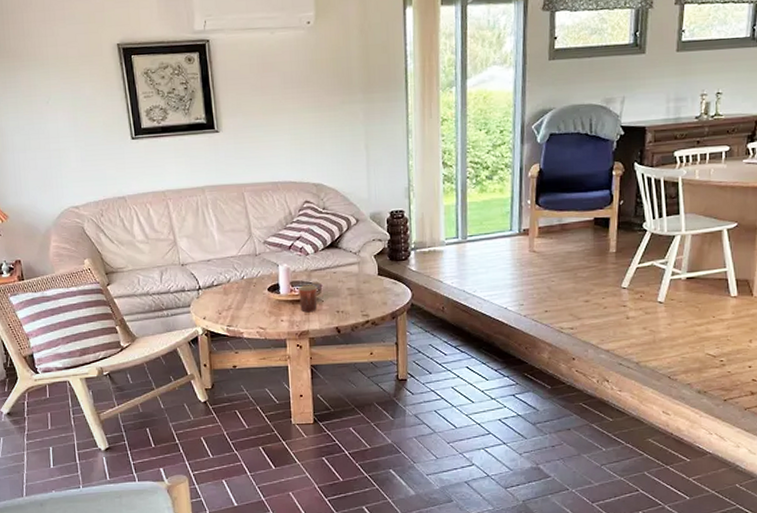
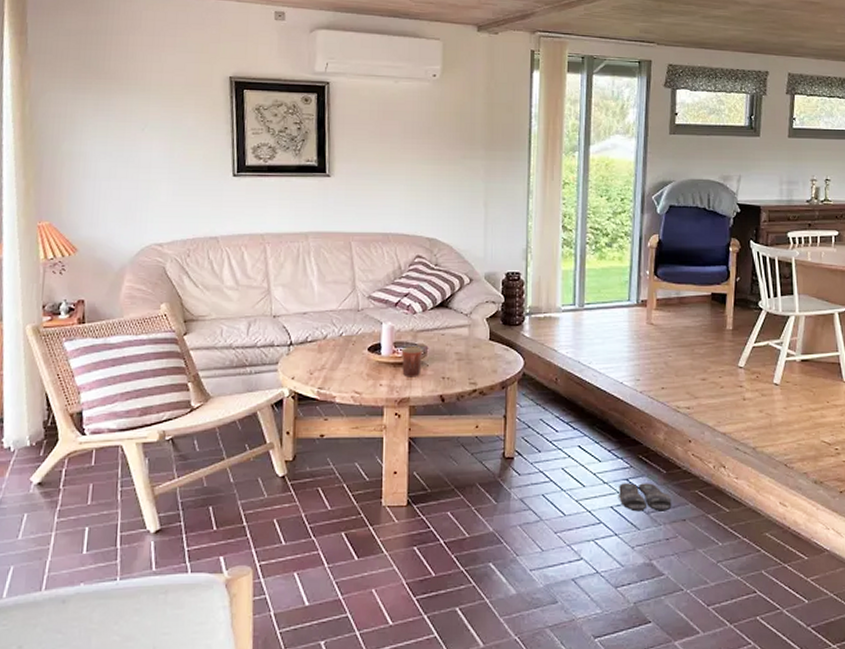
slippers: none [505,397,557,423] -> present [617,483,672,512]

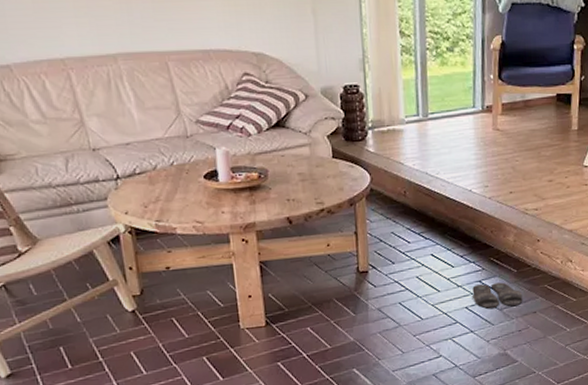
mug: present [401,347,423,377] -> none [240,170,264,202]

